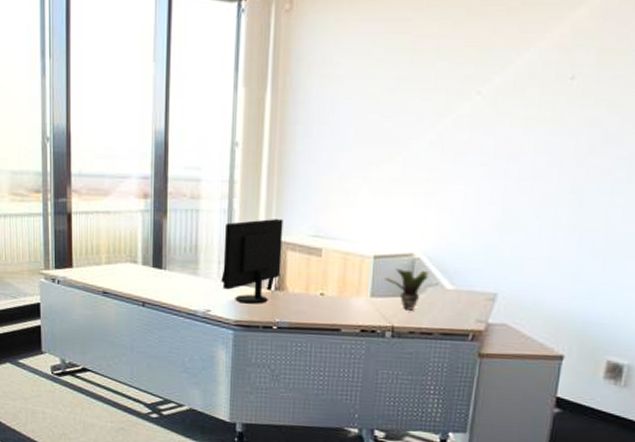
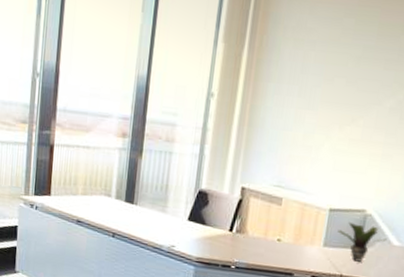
computer monitor: present [222,219,283,304] -> none [188,166,249,244]

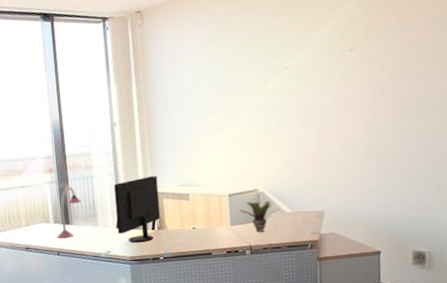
desk lamp: none [116,159,153,220] -> present [57,187,82,239]
computer monitor: none [188,166,249,244] -> present [113,176,161,243]

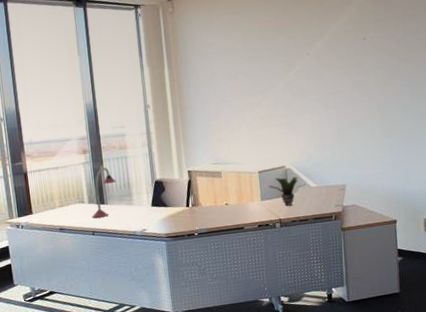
computer monitor: present [113,176,161,243] -> none [148,155,195,220]

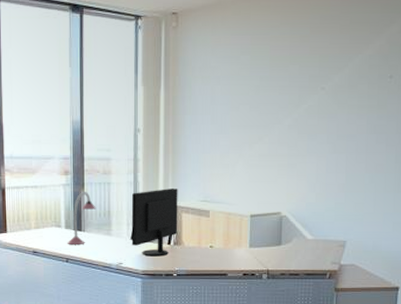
computer monitor: none [148,155,195,220] -> present [131,189,178,257]
potted plant: present [268,176,306,206] -> none [259,225,301,257]

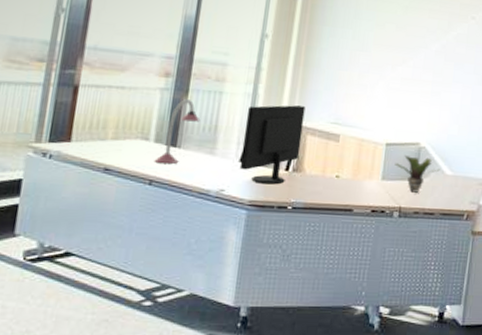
potted plant: none [259,225,301,257] -> present [394,156,440,193]

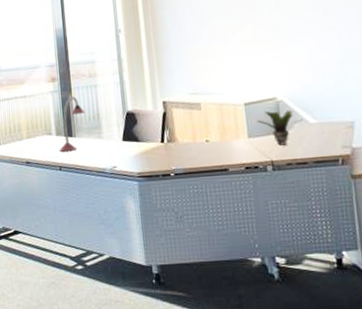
computer monitor: present [239,105,306,185] -> none [119,84,170,157]

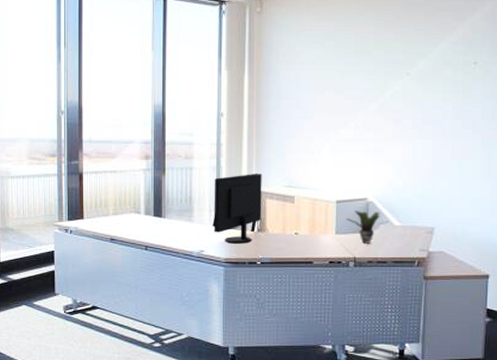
desk lamp: present [59,97,85,152] -> none [146,177,178,232]
computer monitor: none [119,84,170,157] -> present [214,174,262,244]

